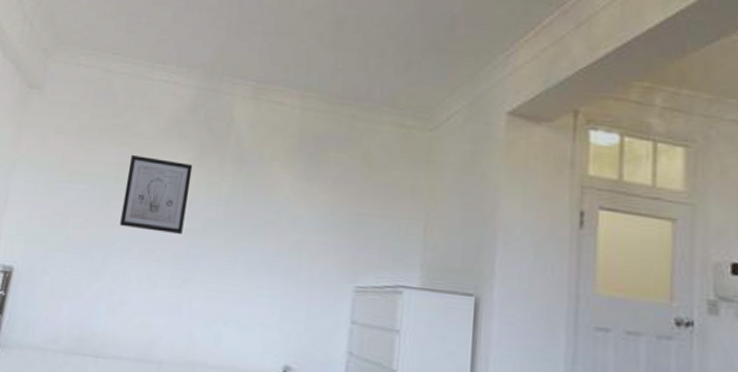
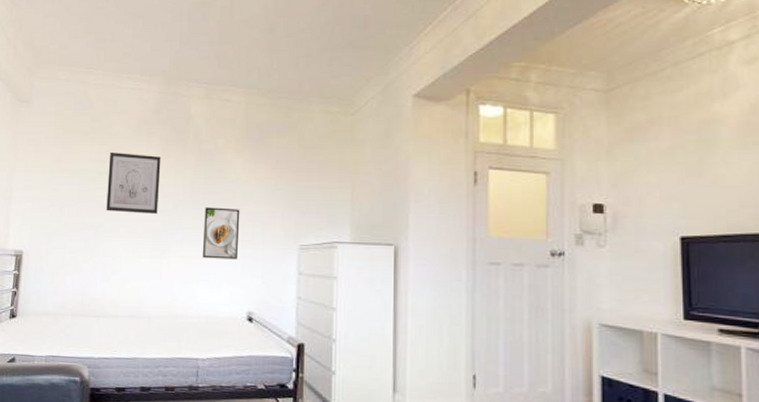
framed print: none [233,230,285,299] -> present [203,207,240,260]

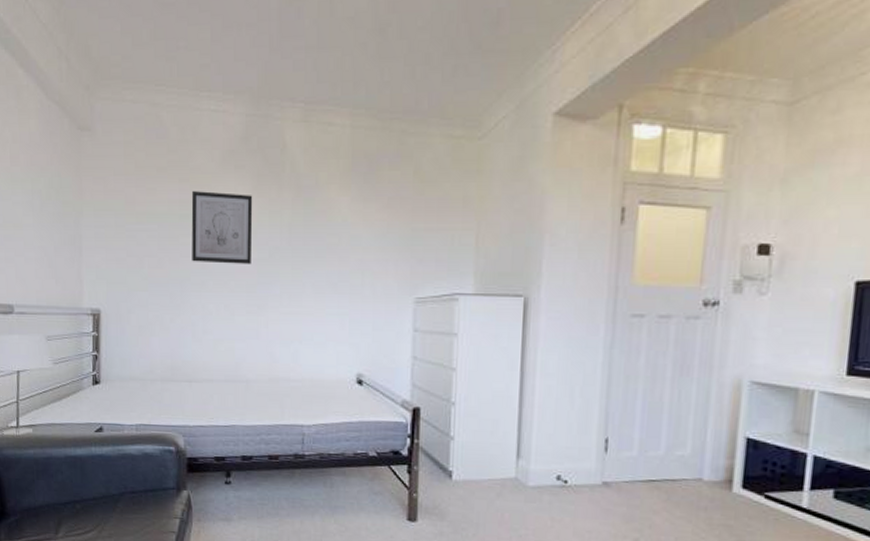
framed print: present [203,207,240,260] -> none [305,255,347,316]

